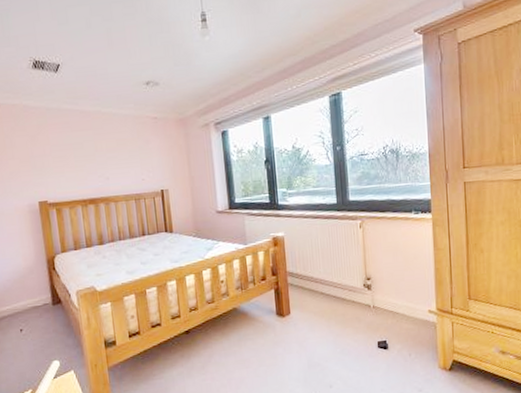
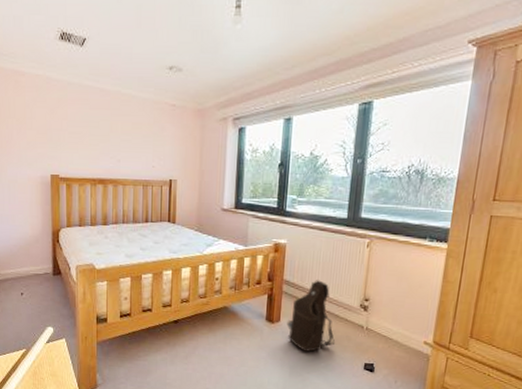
shoulder bag: none [297,266,347,340] -> present [286,280,336,352]

